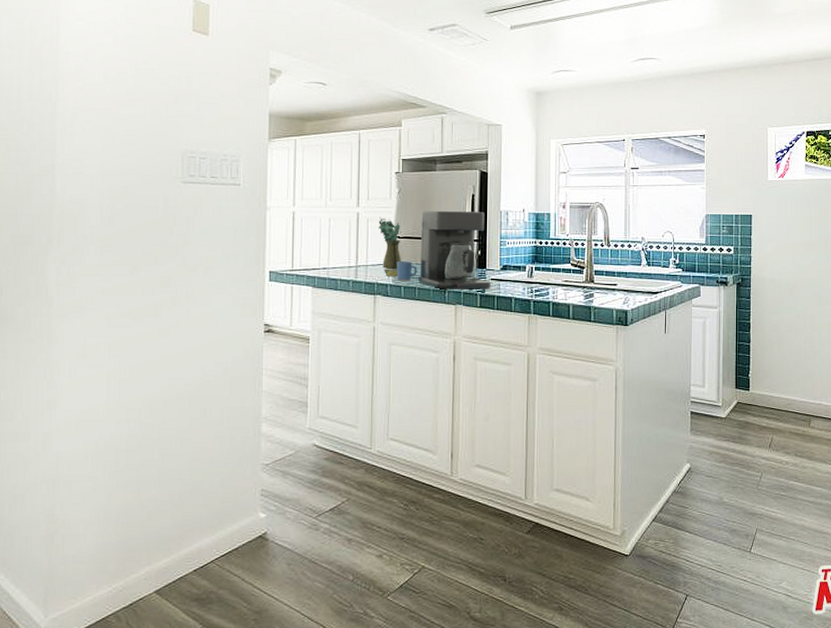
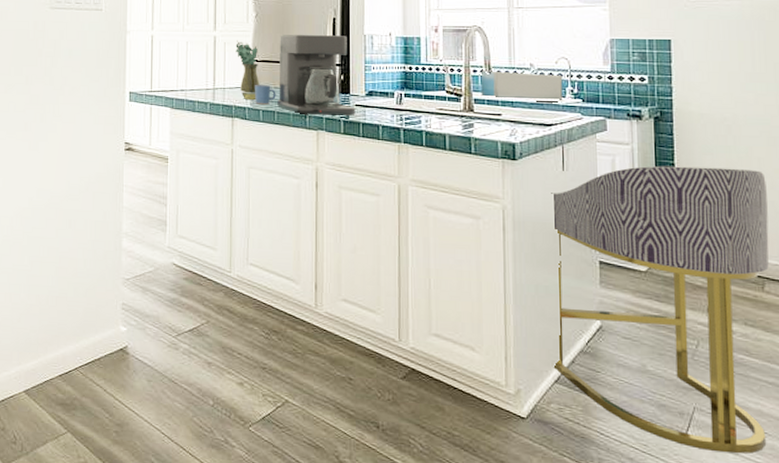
toaster: none [600,244,668,275] -> present [481,70,563,105]
bar stool: none [652,325,815,563] -> present [551,166,769,454]

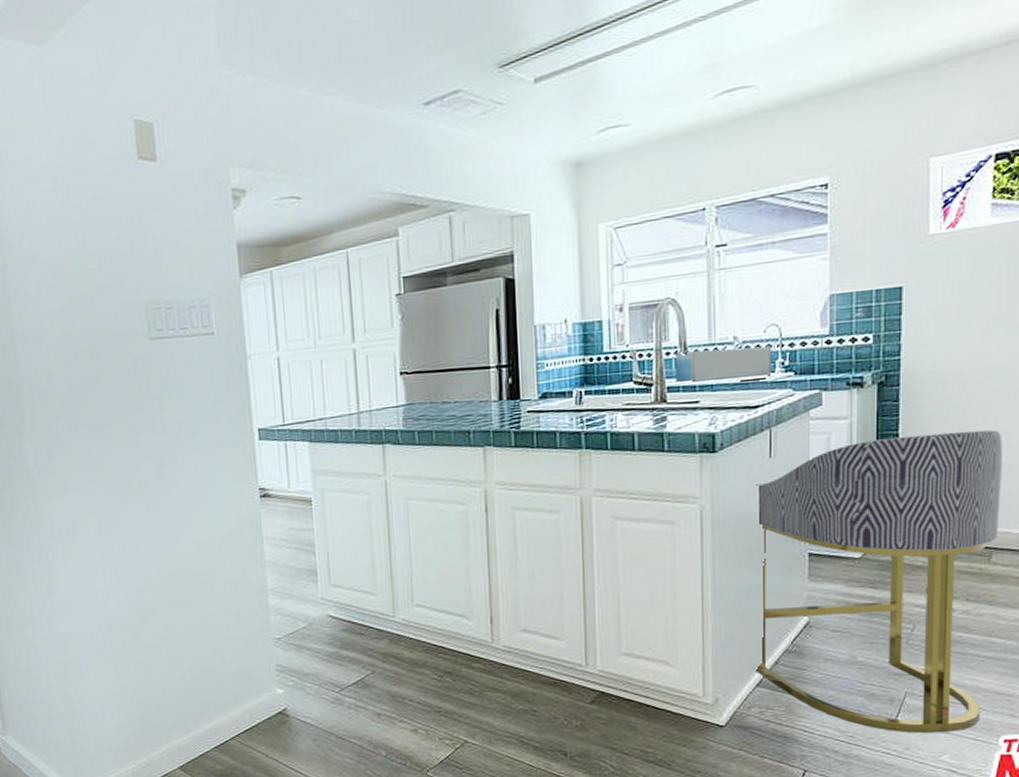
vase: present [235,40,260,99] -> none [380,351,413,421]
mug: present [254,85,276,105] -> none [405,401,433,425]
coffee maker: present [277,35,356,116] -> none [432,329,528,430]

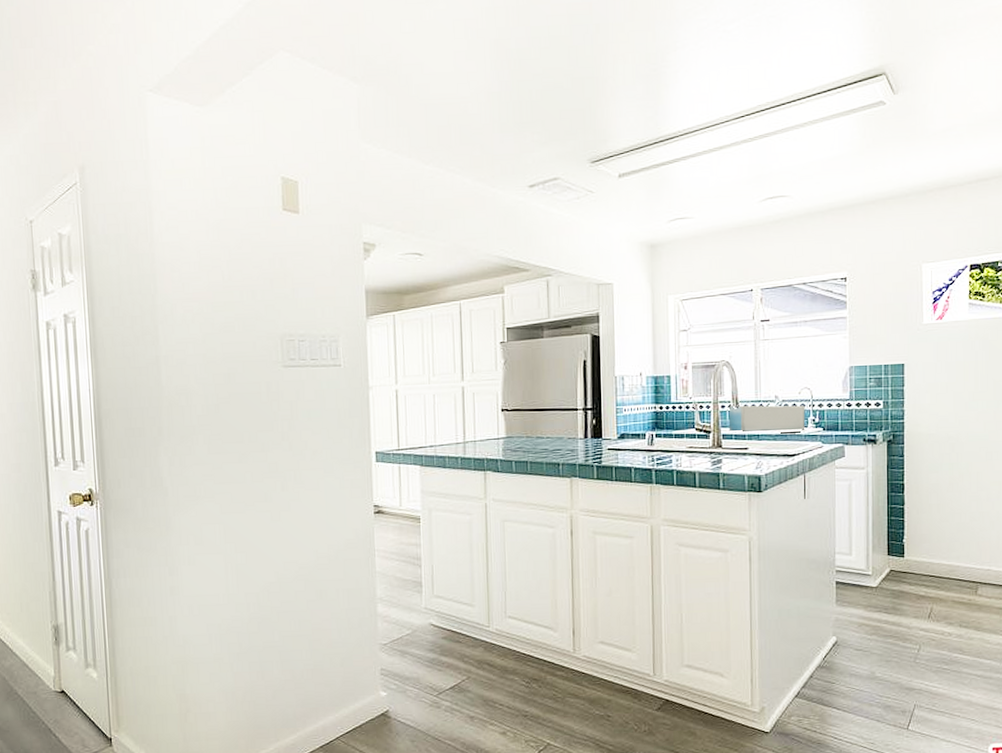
bar stool: present [755,429,1003,733] -> none [793,483,983,741]

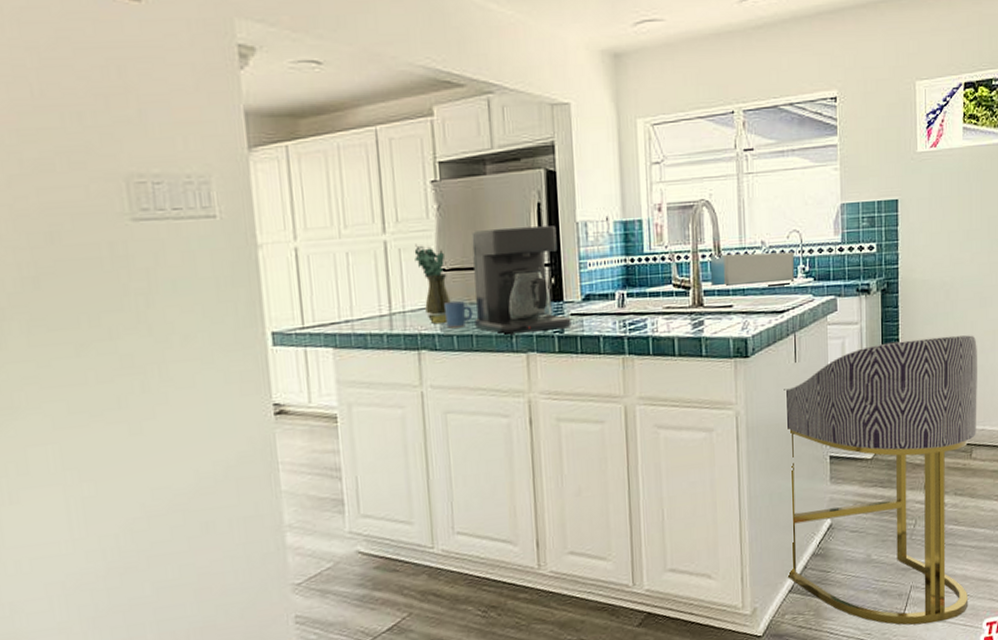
vase: none [485,389,512,451] -> present [414,244,451,324]
mug: none [505,435,528,455] -> present [443,301,473,329]
coffee maker: none [530,378,608,462] -> present [471,225,572,335]
bar stool: none [793,483,983,741] -> present [784,334,977,625]

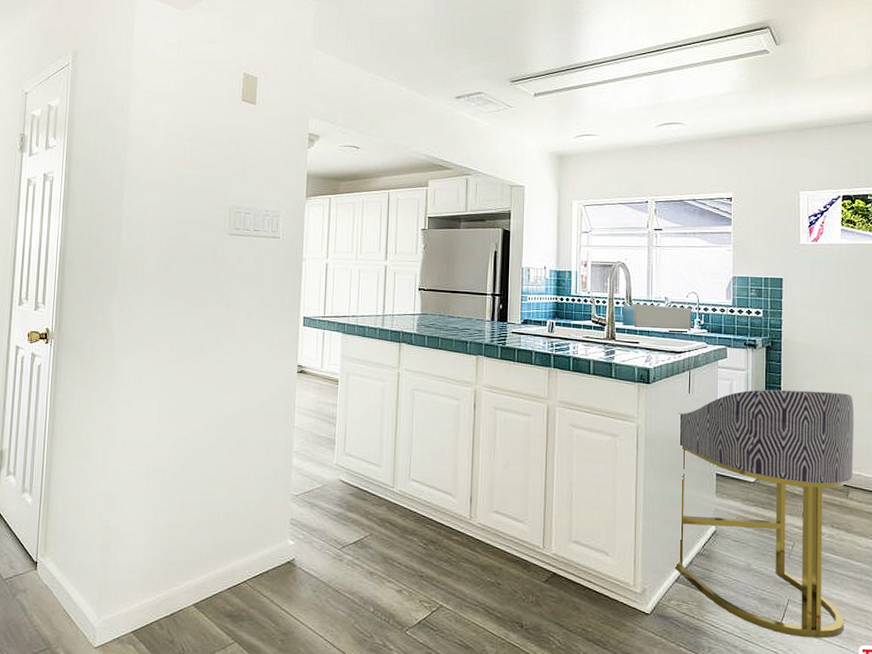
vase: present [414,244,451,324] -> none [404,270,426,326]
mug: present [443,301,473,329] -> none [420,312,441,331]
coffee maker: present [471,225,572,335] -> none [441,266,512,342]

